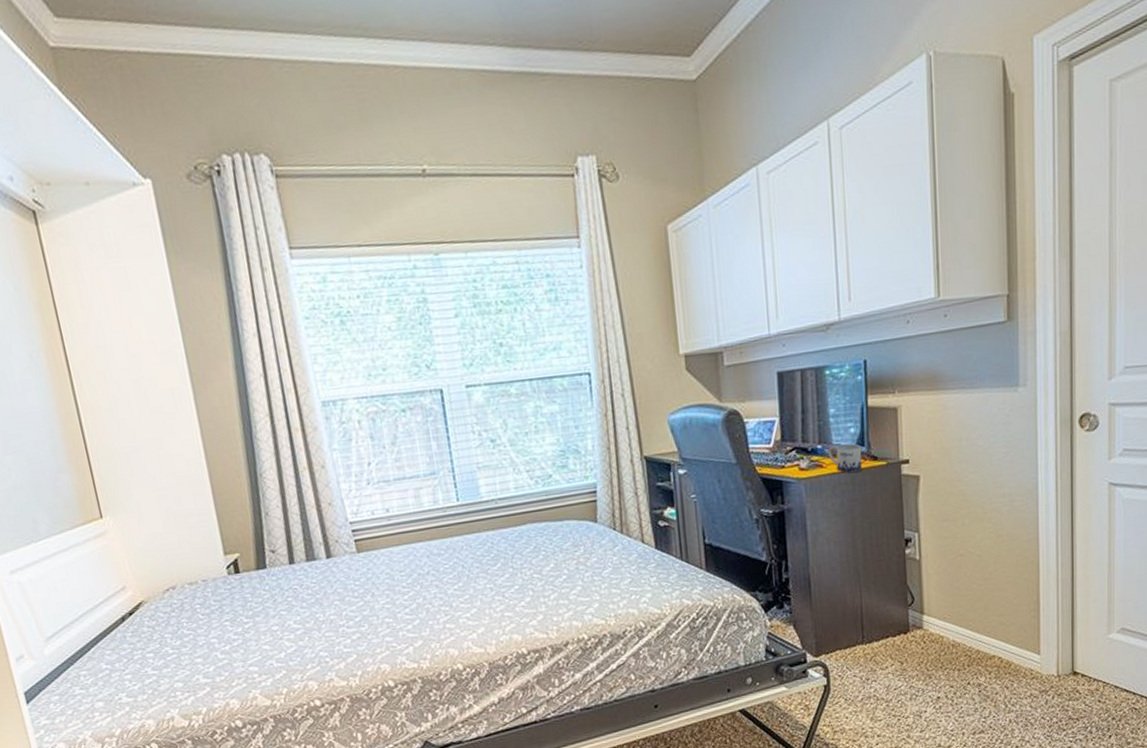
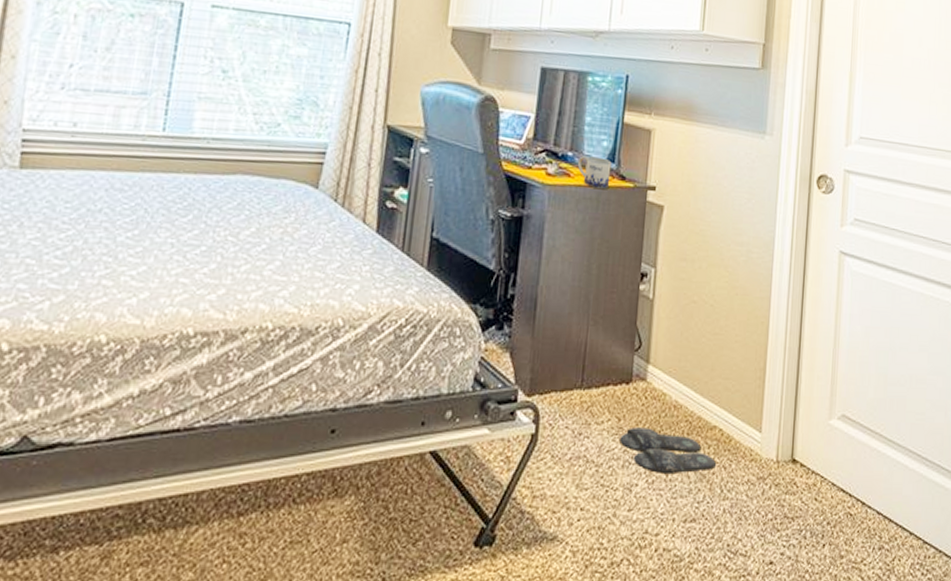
slippers: none [905,665,999,700] -> present [620,427,717,473]

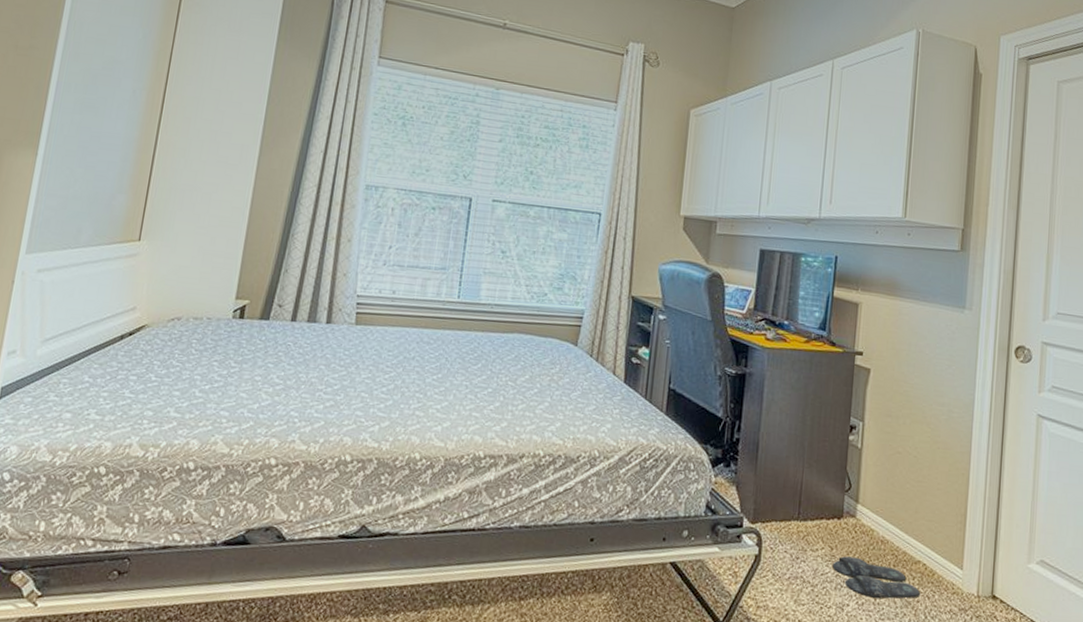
mug: present [577,156,612,189] -> none [792,324,823,353]

